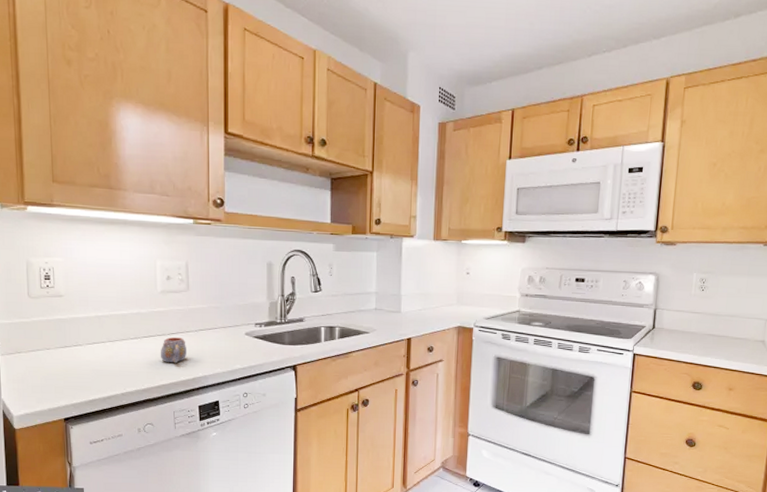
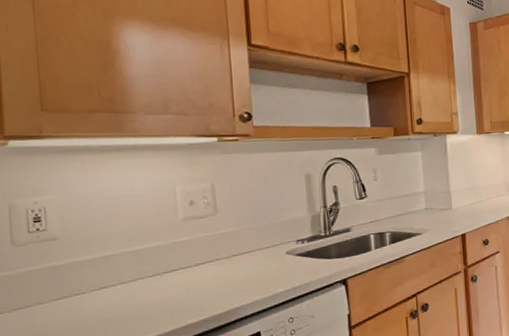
mug: present [160,337,187,364] -> none [185,267,219,298]

